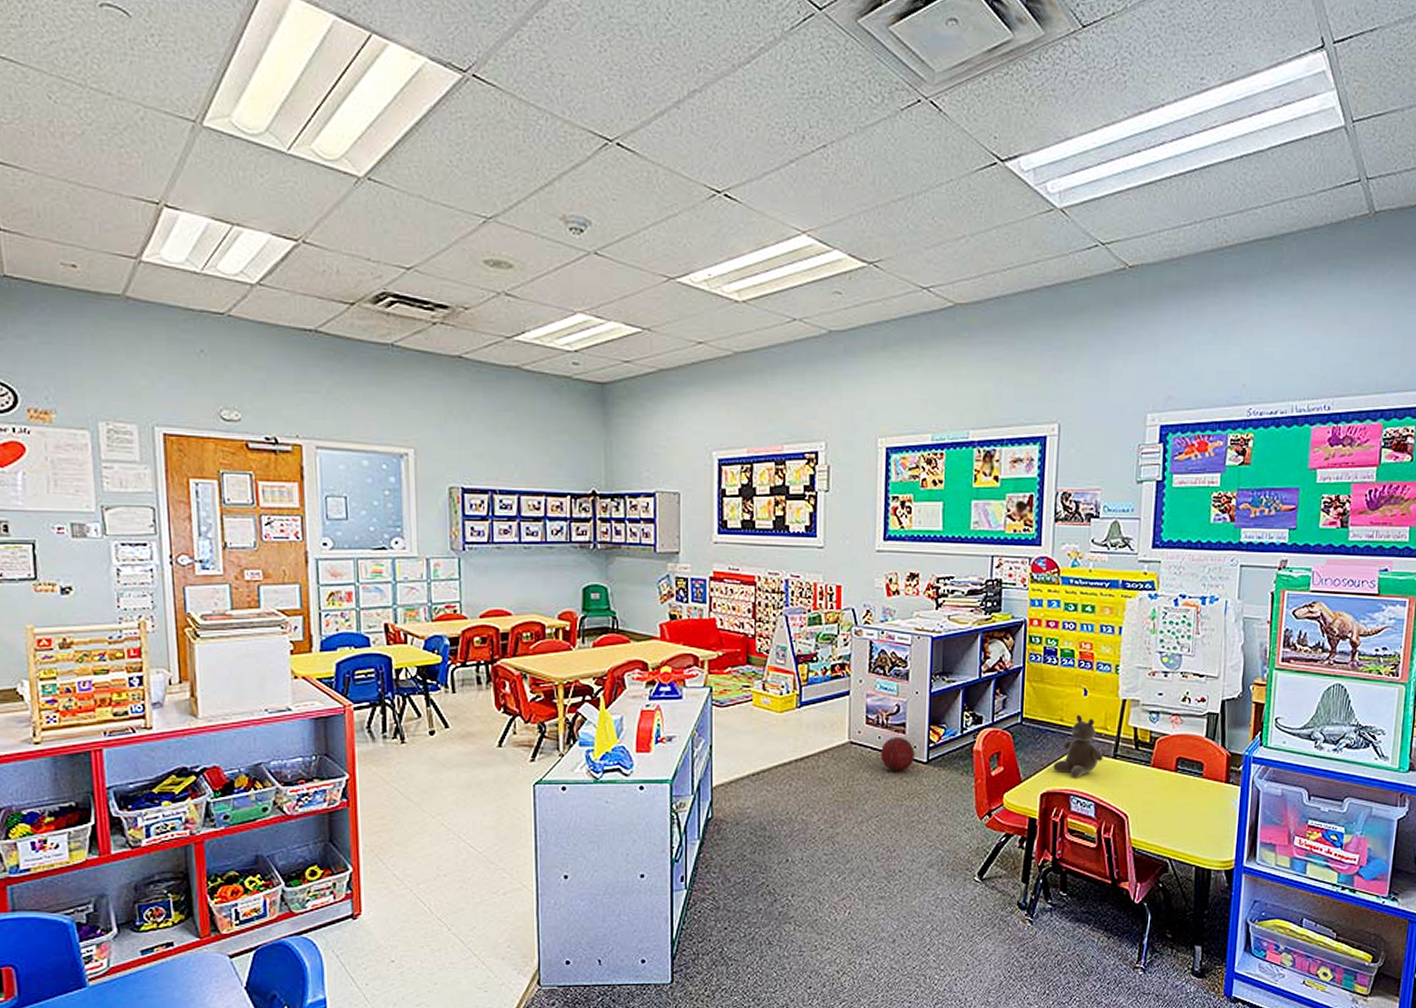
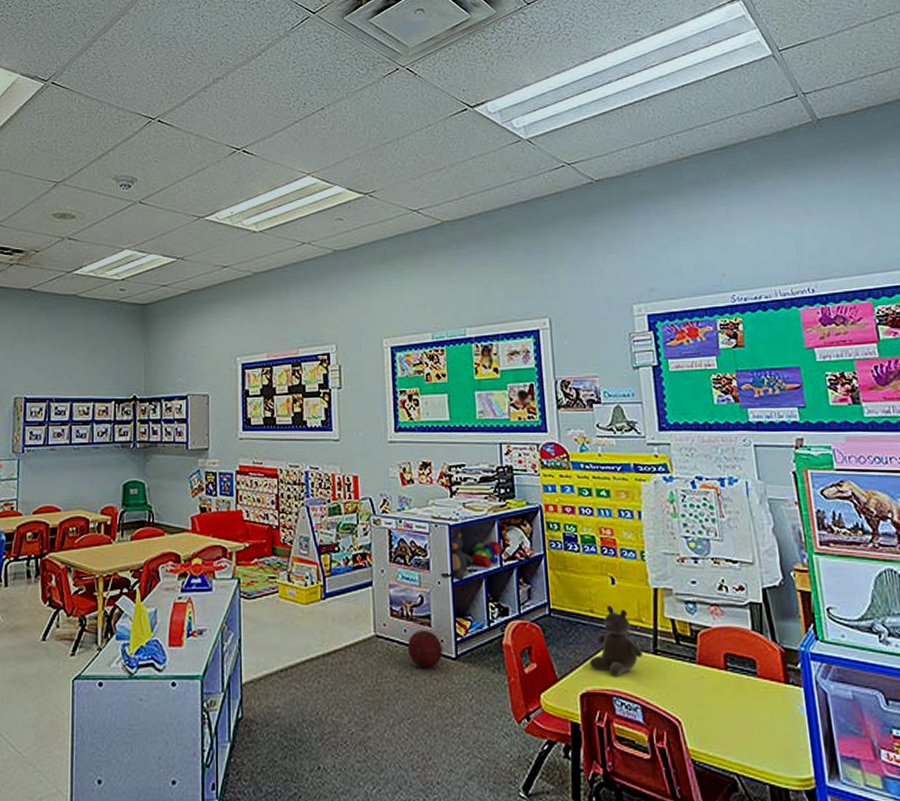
stuffed animal: none [918,644,954,690] -> present [440,532,474,580]
building blocks: none [951,653,982,680] -> present [471,541,502,569]

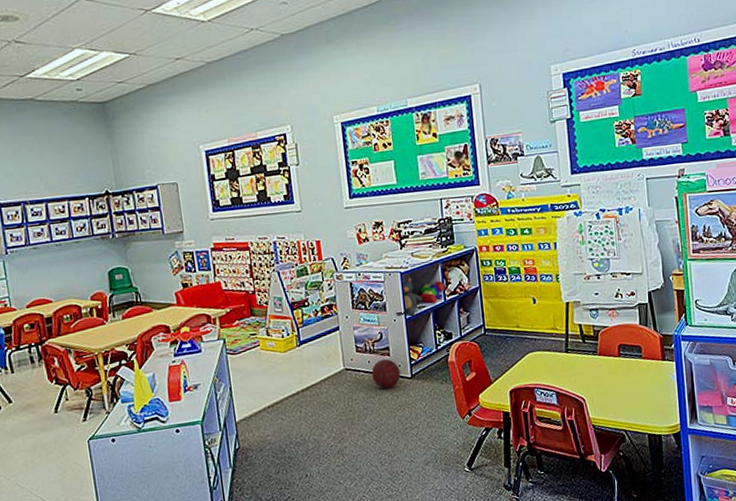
teddy bear: present [590,605,643,676] -> none [517,320,557,374]

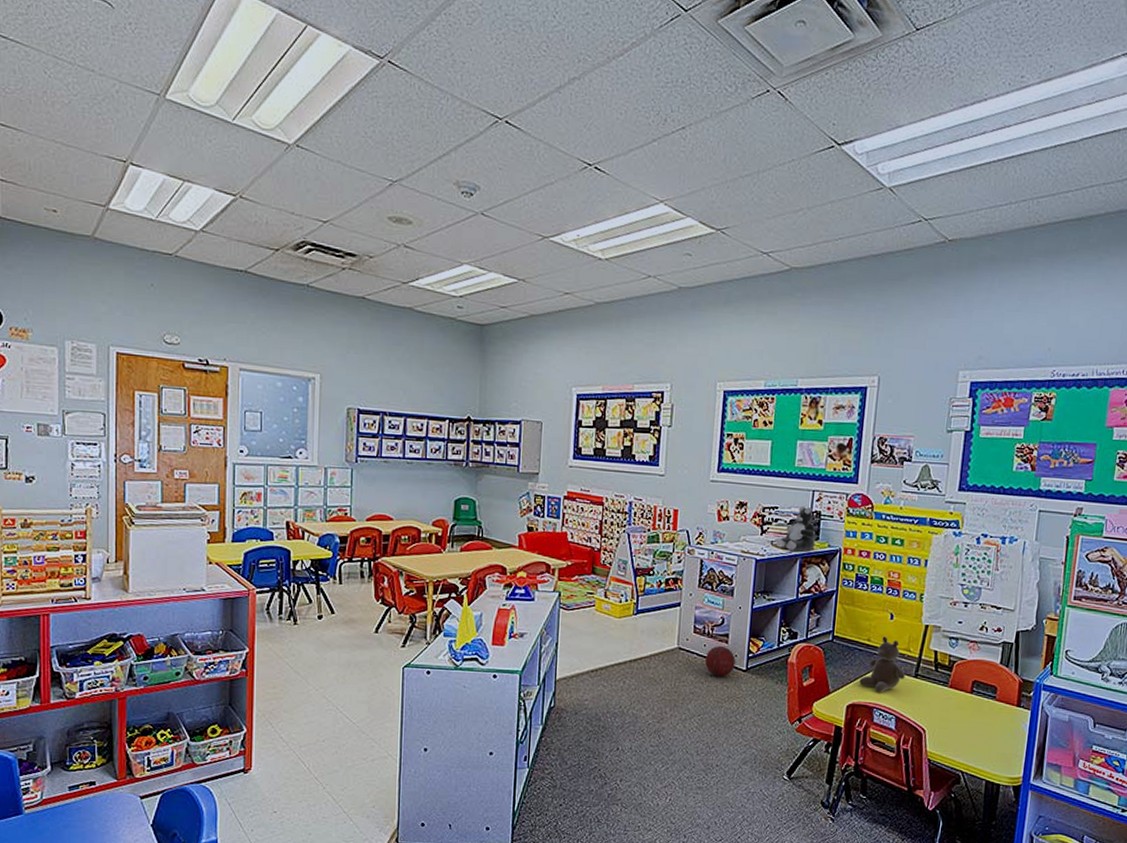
stuffed animal: present [395,277,423,316] -> none [742,566,774,607]
plush toy: none [414,215,452,259] -> present [774,505,816,552]
building blocks: present [420,281,445,304] -> none [771,576,800,599]
teddy bear: none [517,320,557,374] -> present [859,636,905,693]

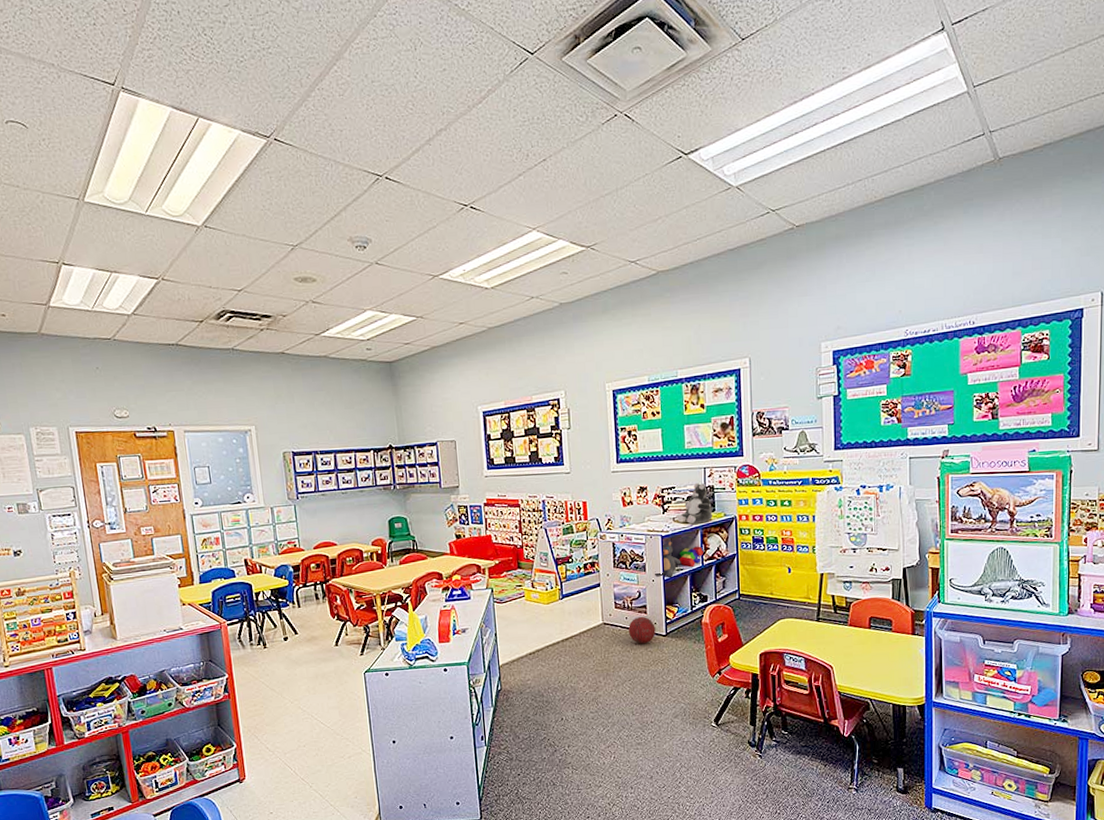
stuffed animal: none [742,566,774,607] -> present [654,541,681,577]
building blocks: none [771,576,800,599] -> present [679,546,703,568]
teddy bear: present [859,636,905,693] -> none [768,588,808,640]

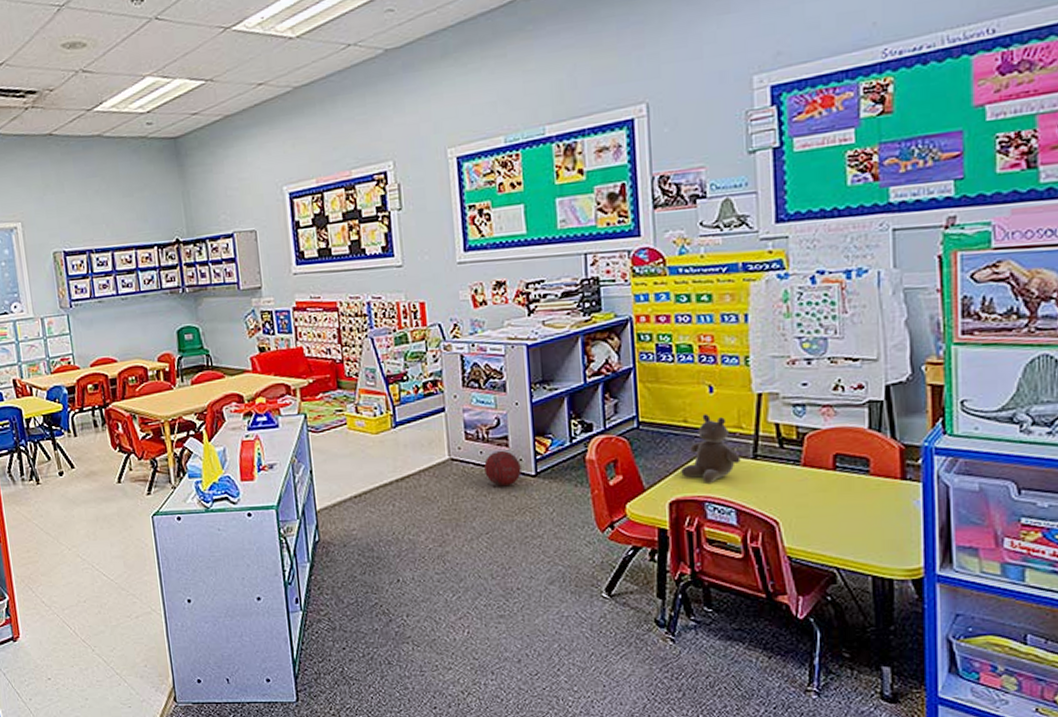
stuffed animal: present [654,541,681,577] -> none [517,352,555,399]
plush toy: present [675,482,712,524] -> none [546,273,598,329]
building blocks: present [679,546,703,568] -> none [552,358,586,386]
teddy bear: none [768,588,808,640] -> present [681,414,741,483]

